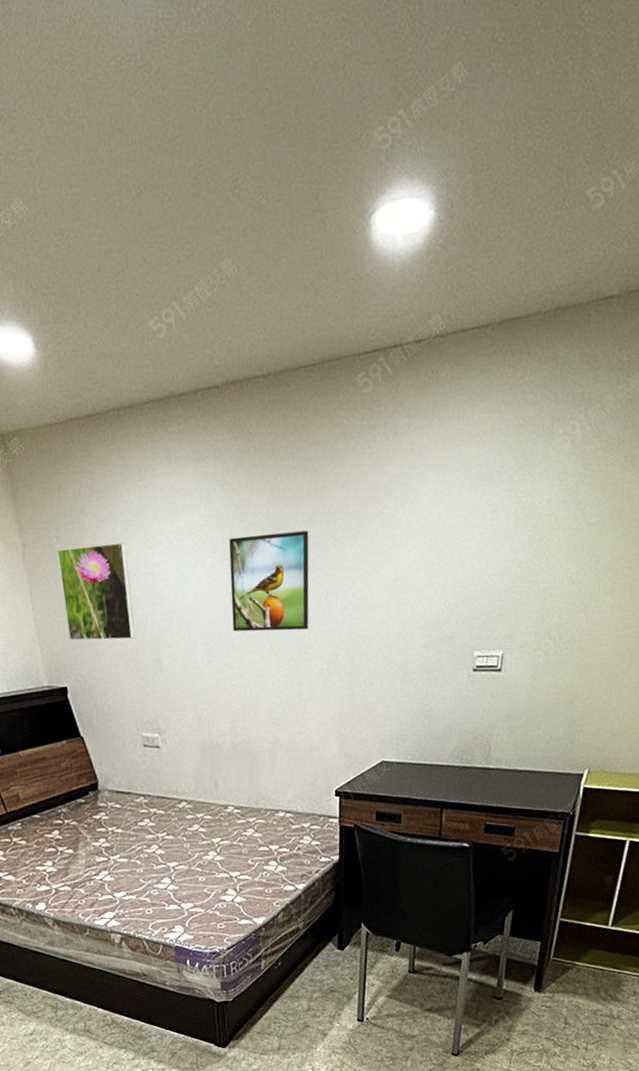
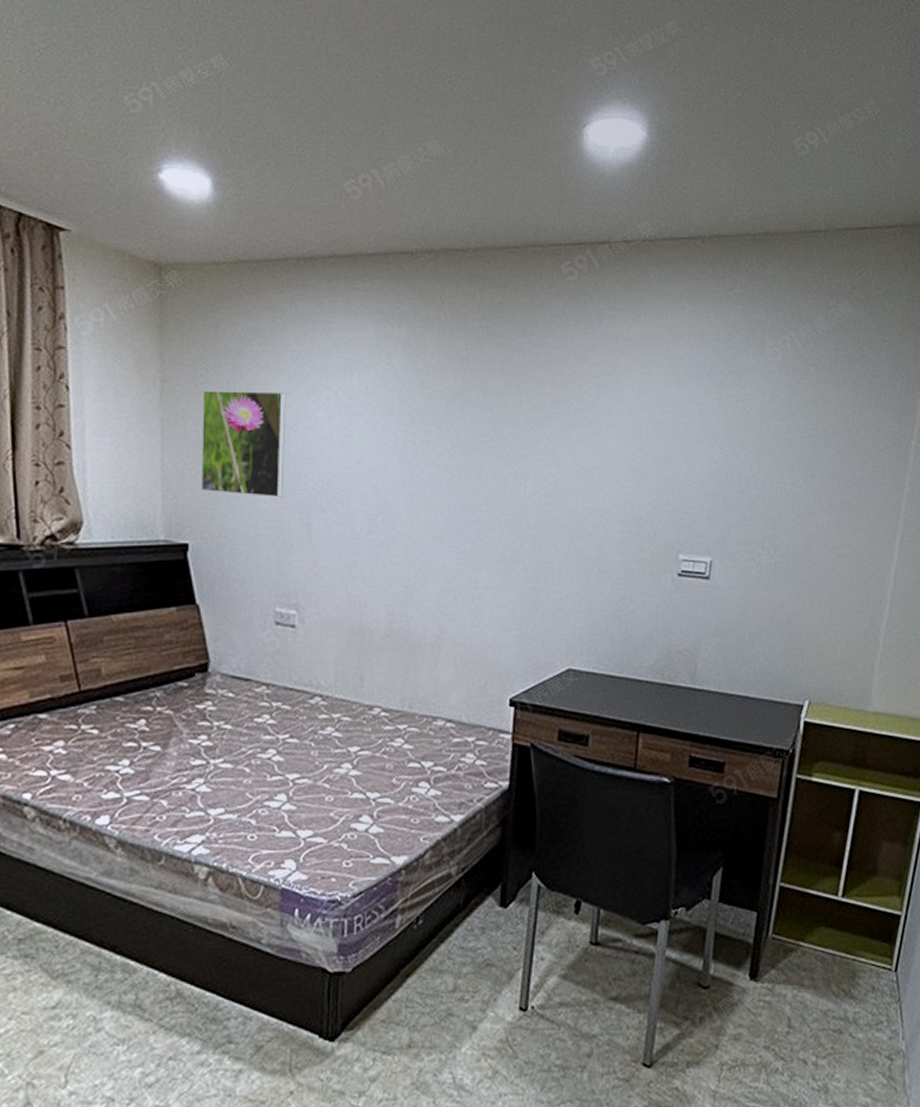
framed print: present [229,530,309,632] -> none [401,402,499,510]

